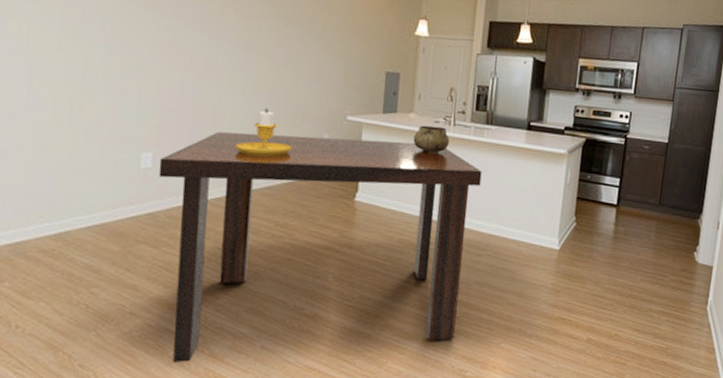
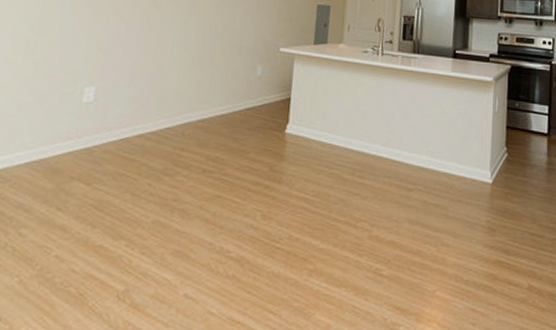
dining table: present [158,132,482,362] -> none [92,65,411,314]
candlestick: present [235,107,293,157] -> none [173,41,228,89]
decorative bowl: present [413,125,450,154] -> none [342,55,378,84]

